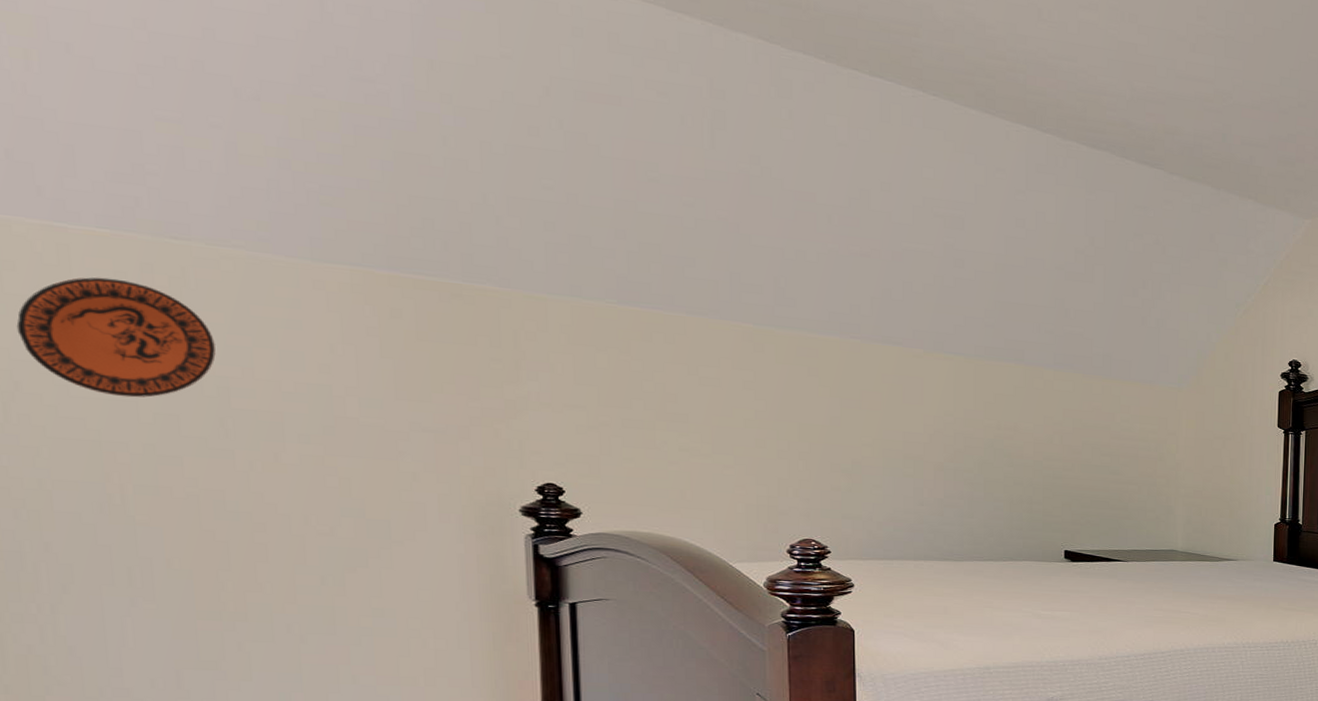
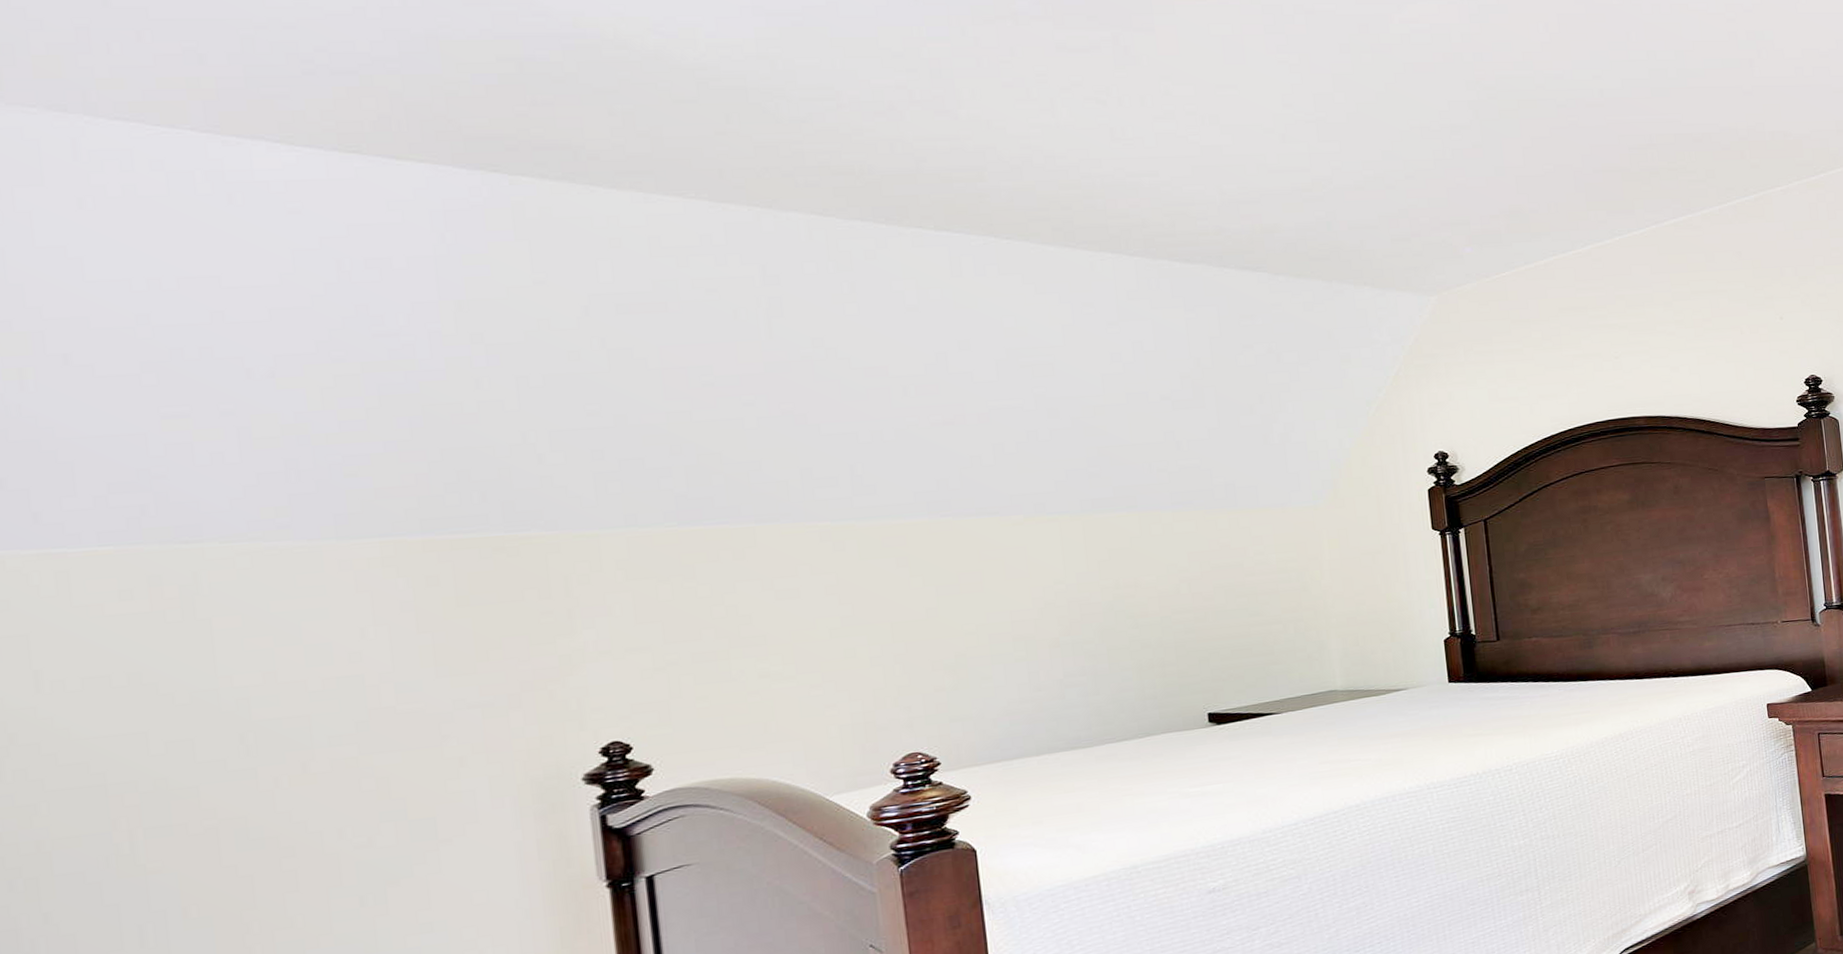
decorative plate: present [16,277,216,398] -> none [11,598,233,731]

